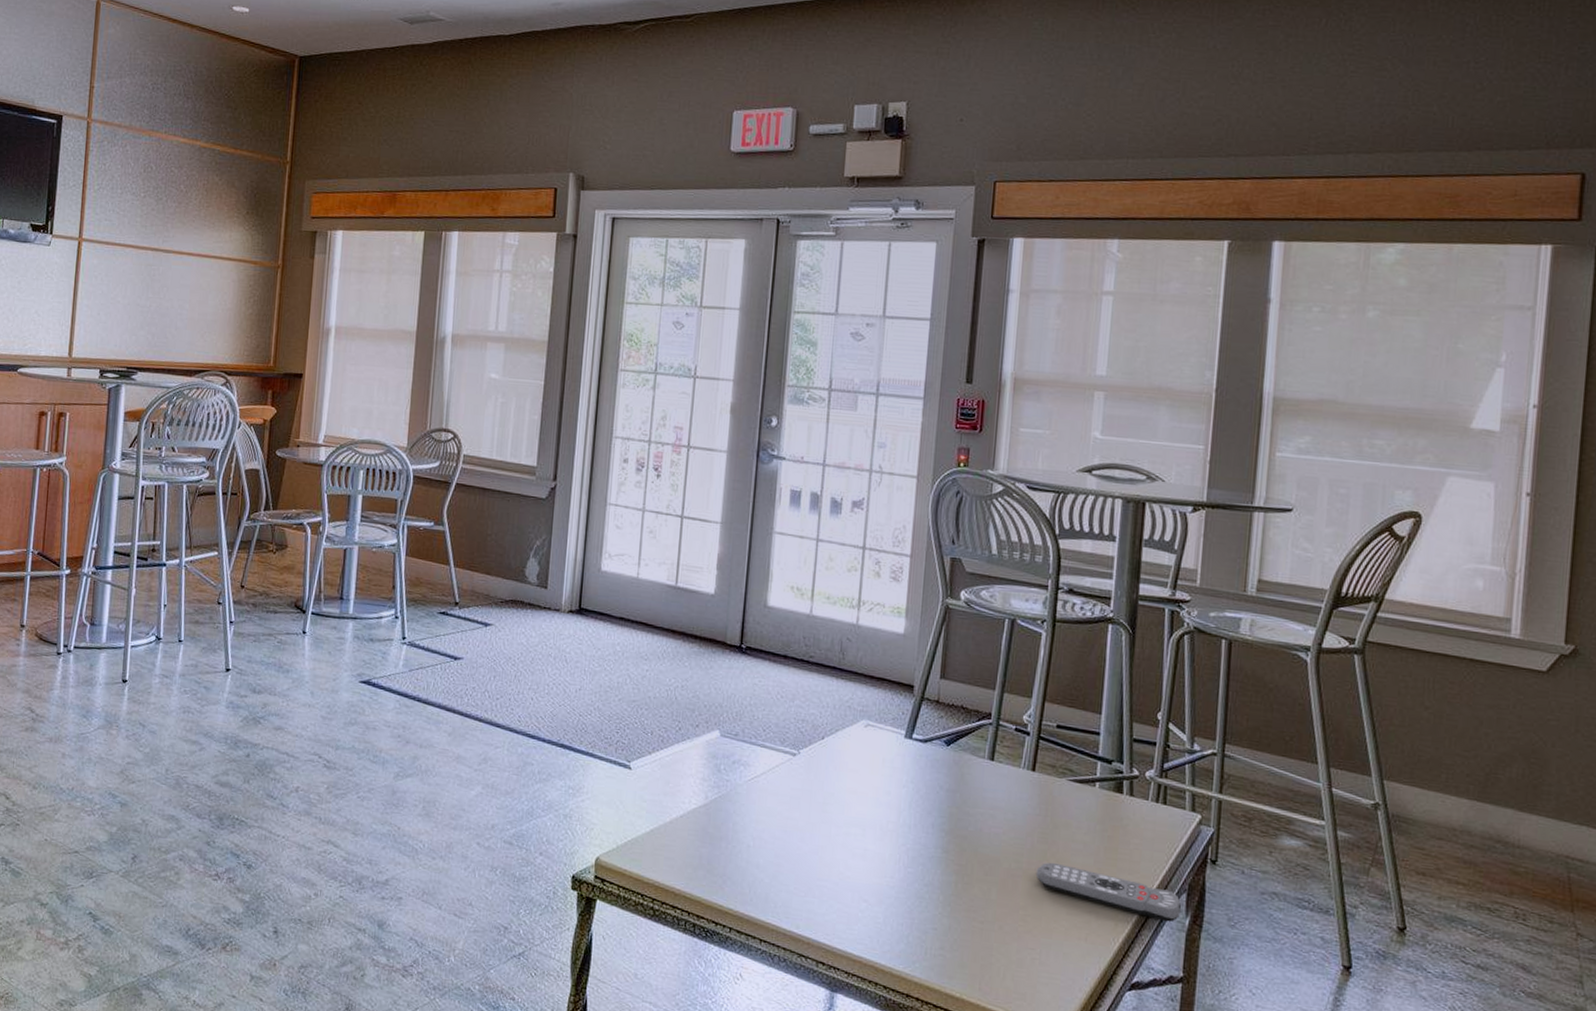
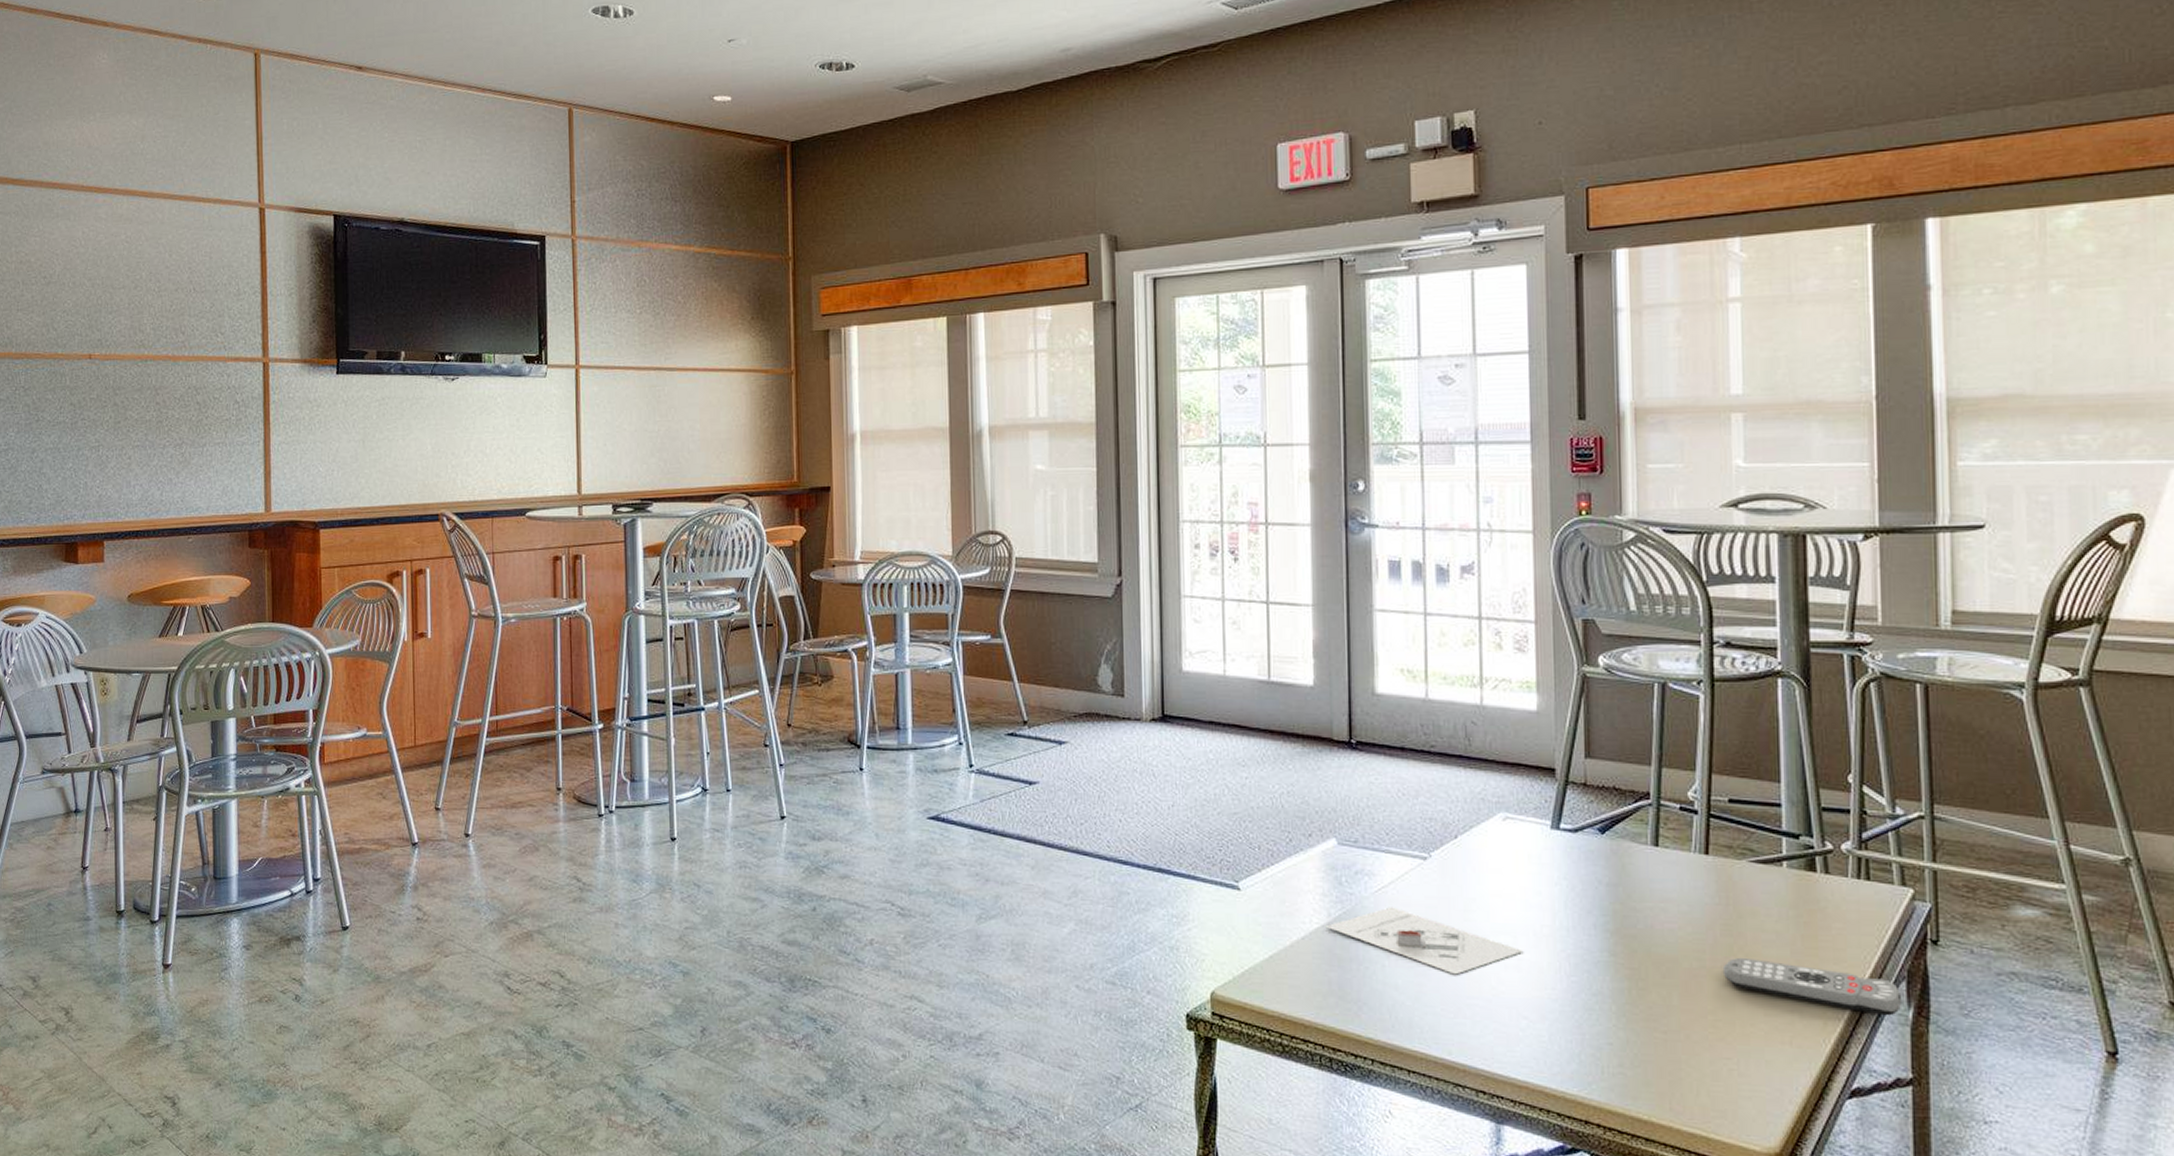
architectural model: none [702,794,870,859] -> present [1325,907,1524,975]

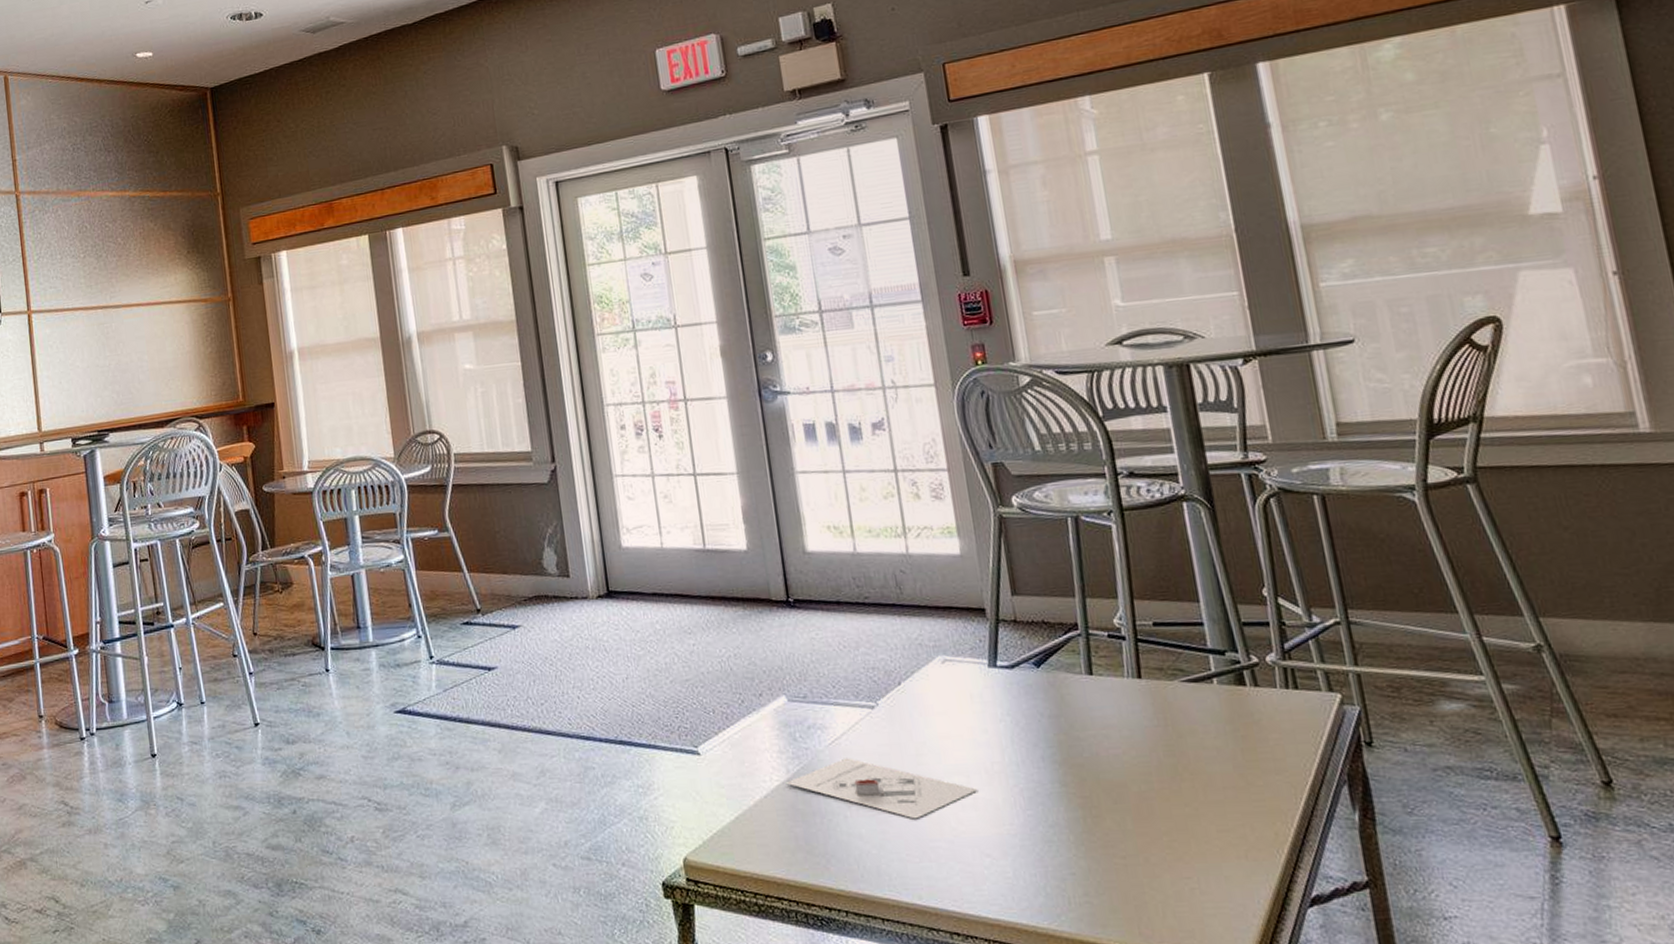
remote control: present [1722,957,1903,1016] -> none [1170,776,1347,821]

